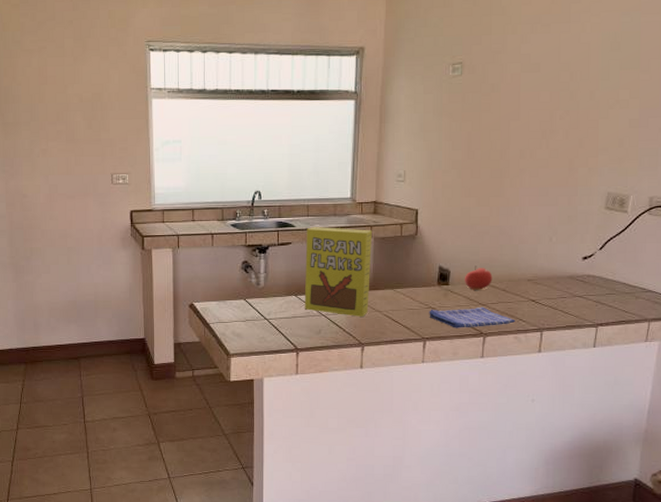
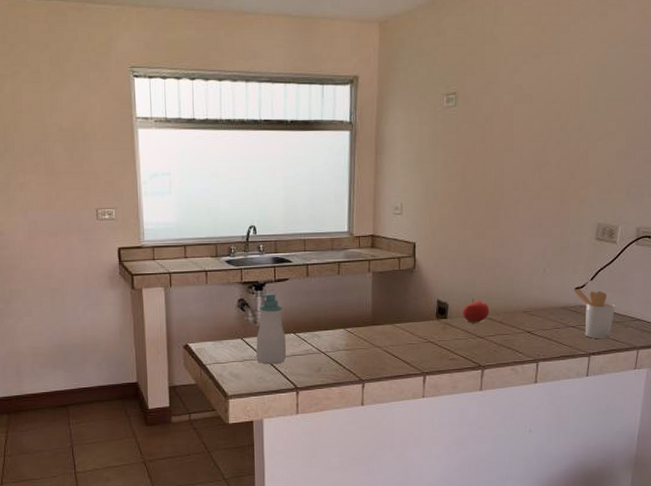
soap bottle: none [258,256,288,325] -> present [256,293,287,365]
cereal box: present [304,227,372,317] -> none [303,262,370,353]
dish towel: present [429,306,516,328] -> none [428,339,513,362]
utensil holder: none [580,258,626,310] -> present [573,289,616,339]

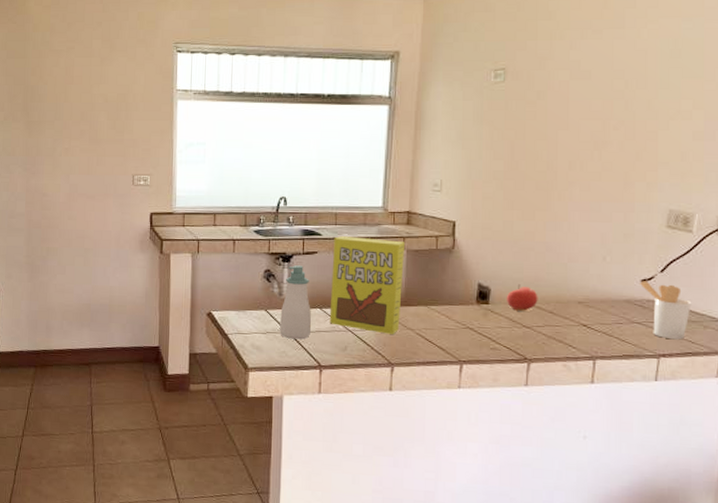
cereal box: none [303,262,370,353] -> present [329,236,404,334]

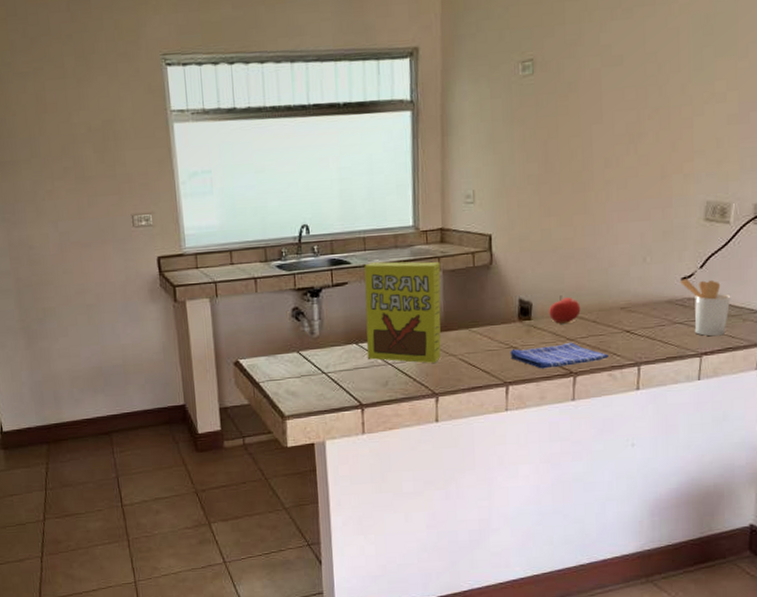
soap bottle: present [280,265,312,340] -> none [314,299,349,380]
dish towel: none [466,329,565,352] -> present [510,342,610,369]

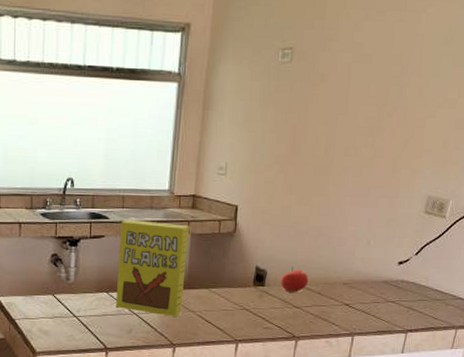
dish towel: present [510,342,610,369] -> none [243,309,329,331]
utensil holder: present [679,278,731,337] -> none [396,263,438,317]

